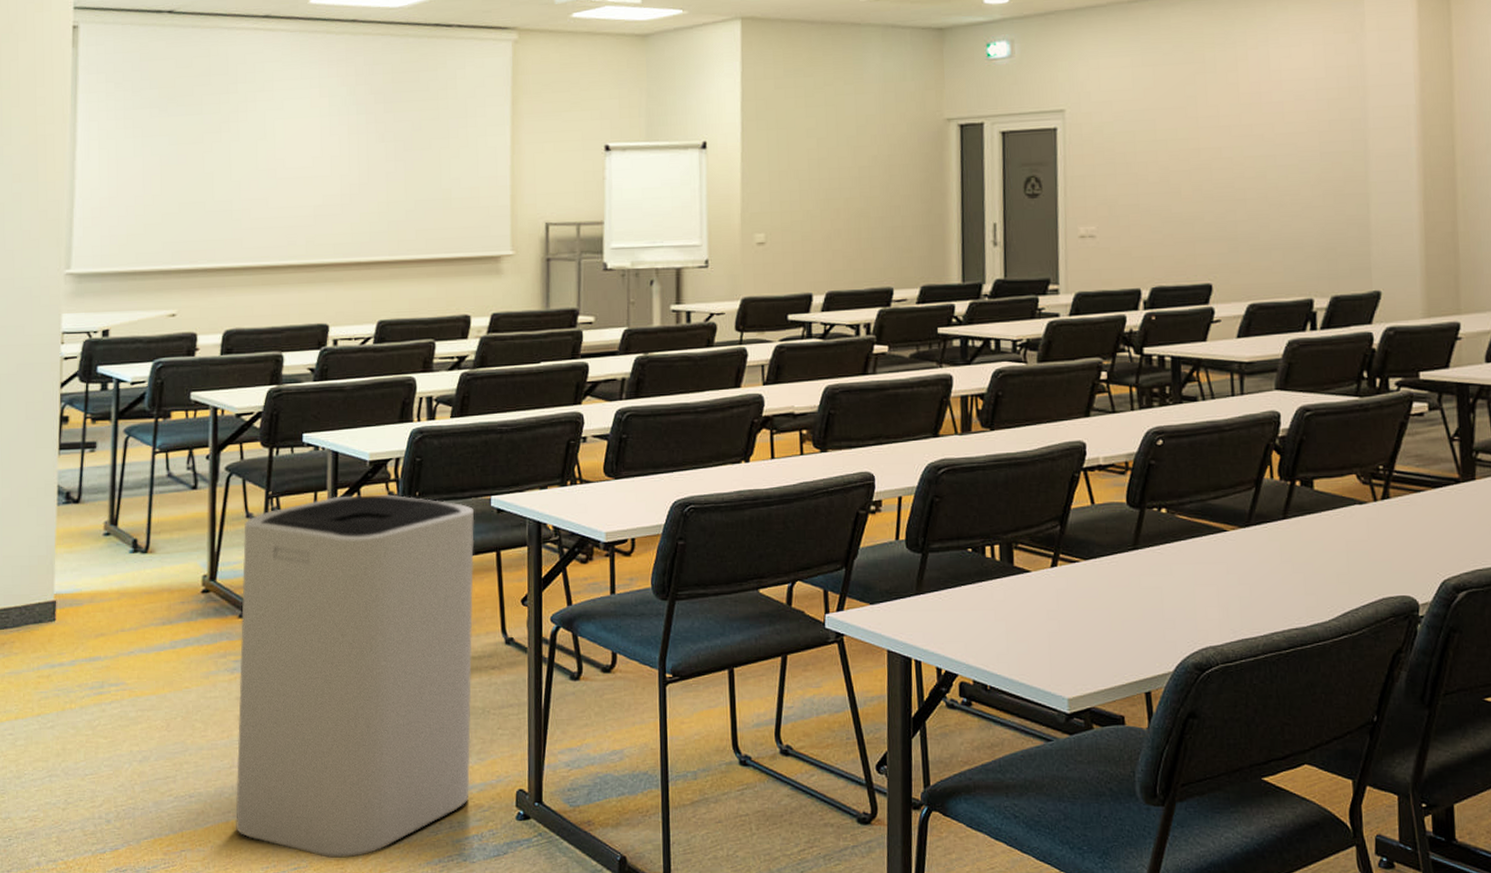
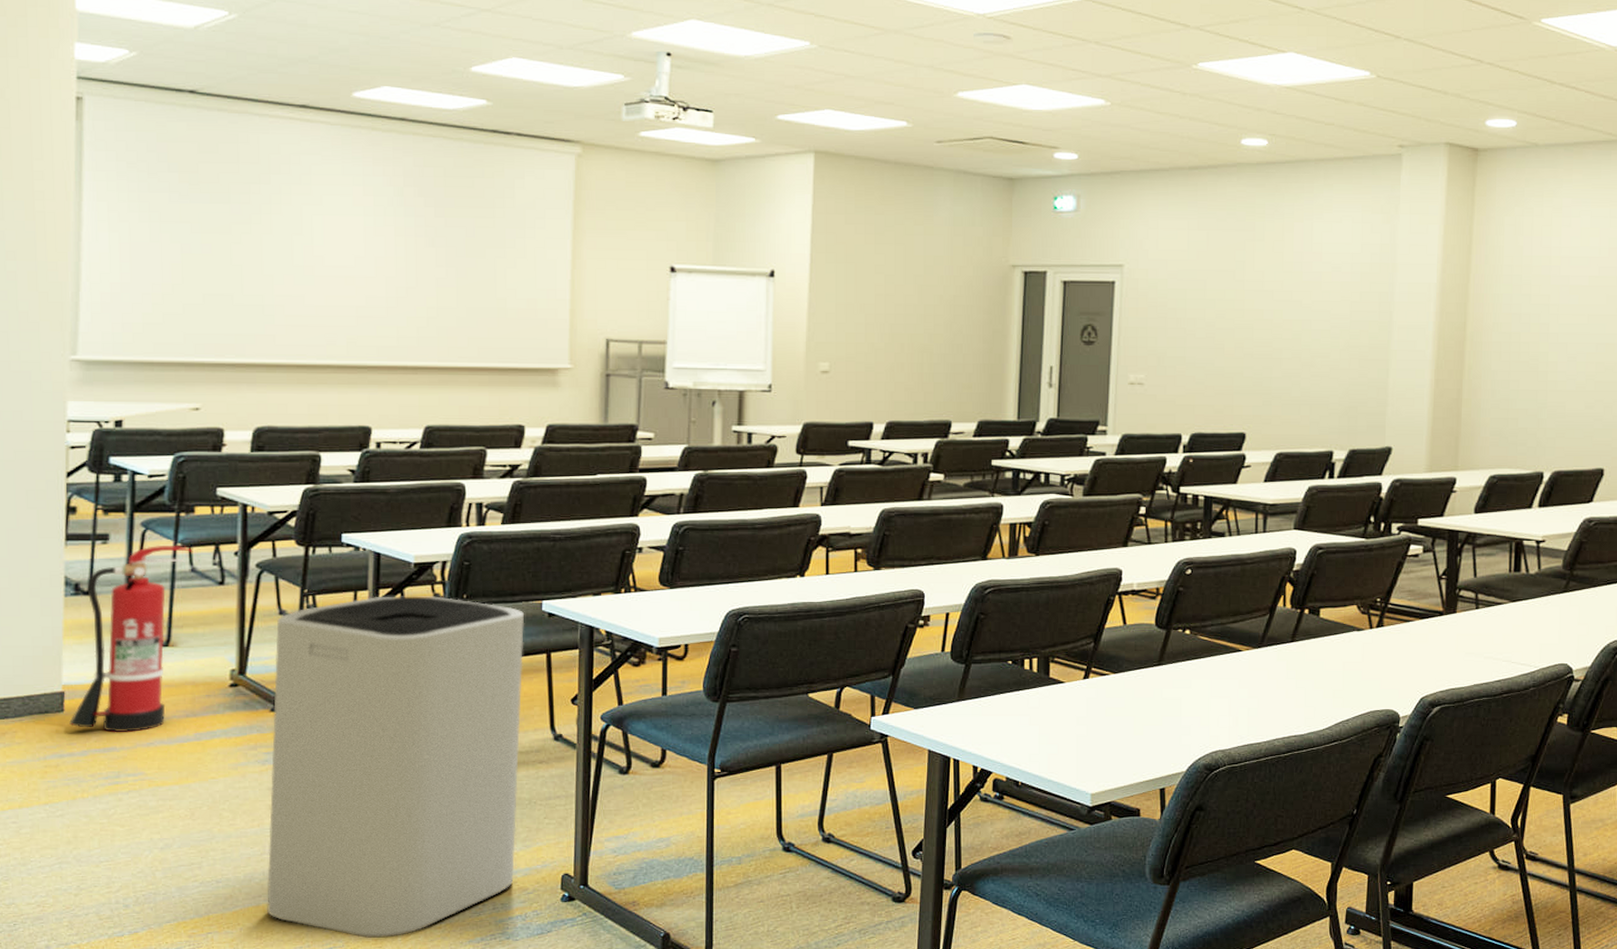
fire extinguisher: none [60,450,170,642] -> present [69,545,193,733]

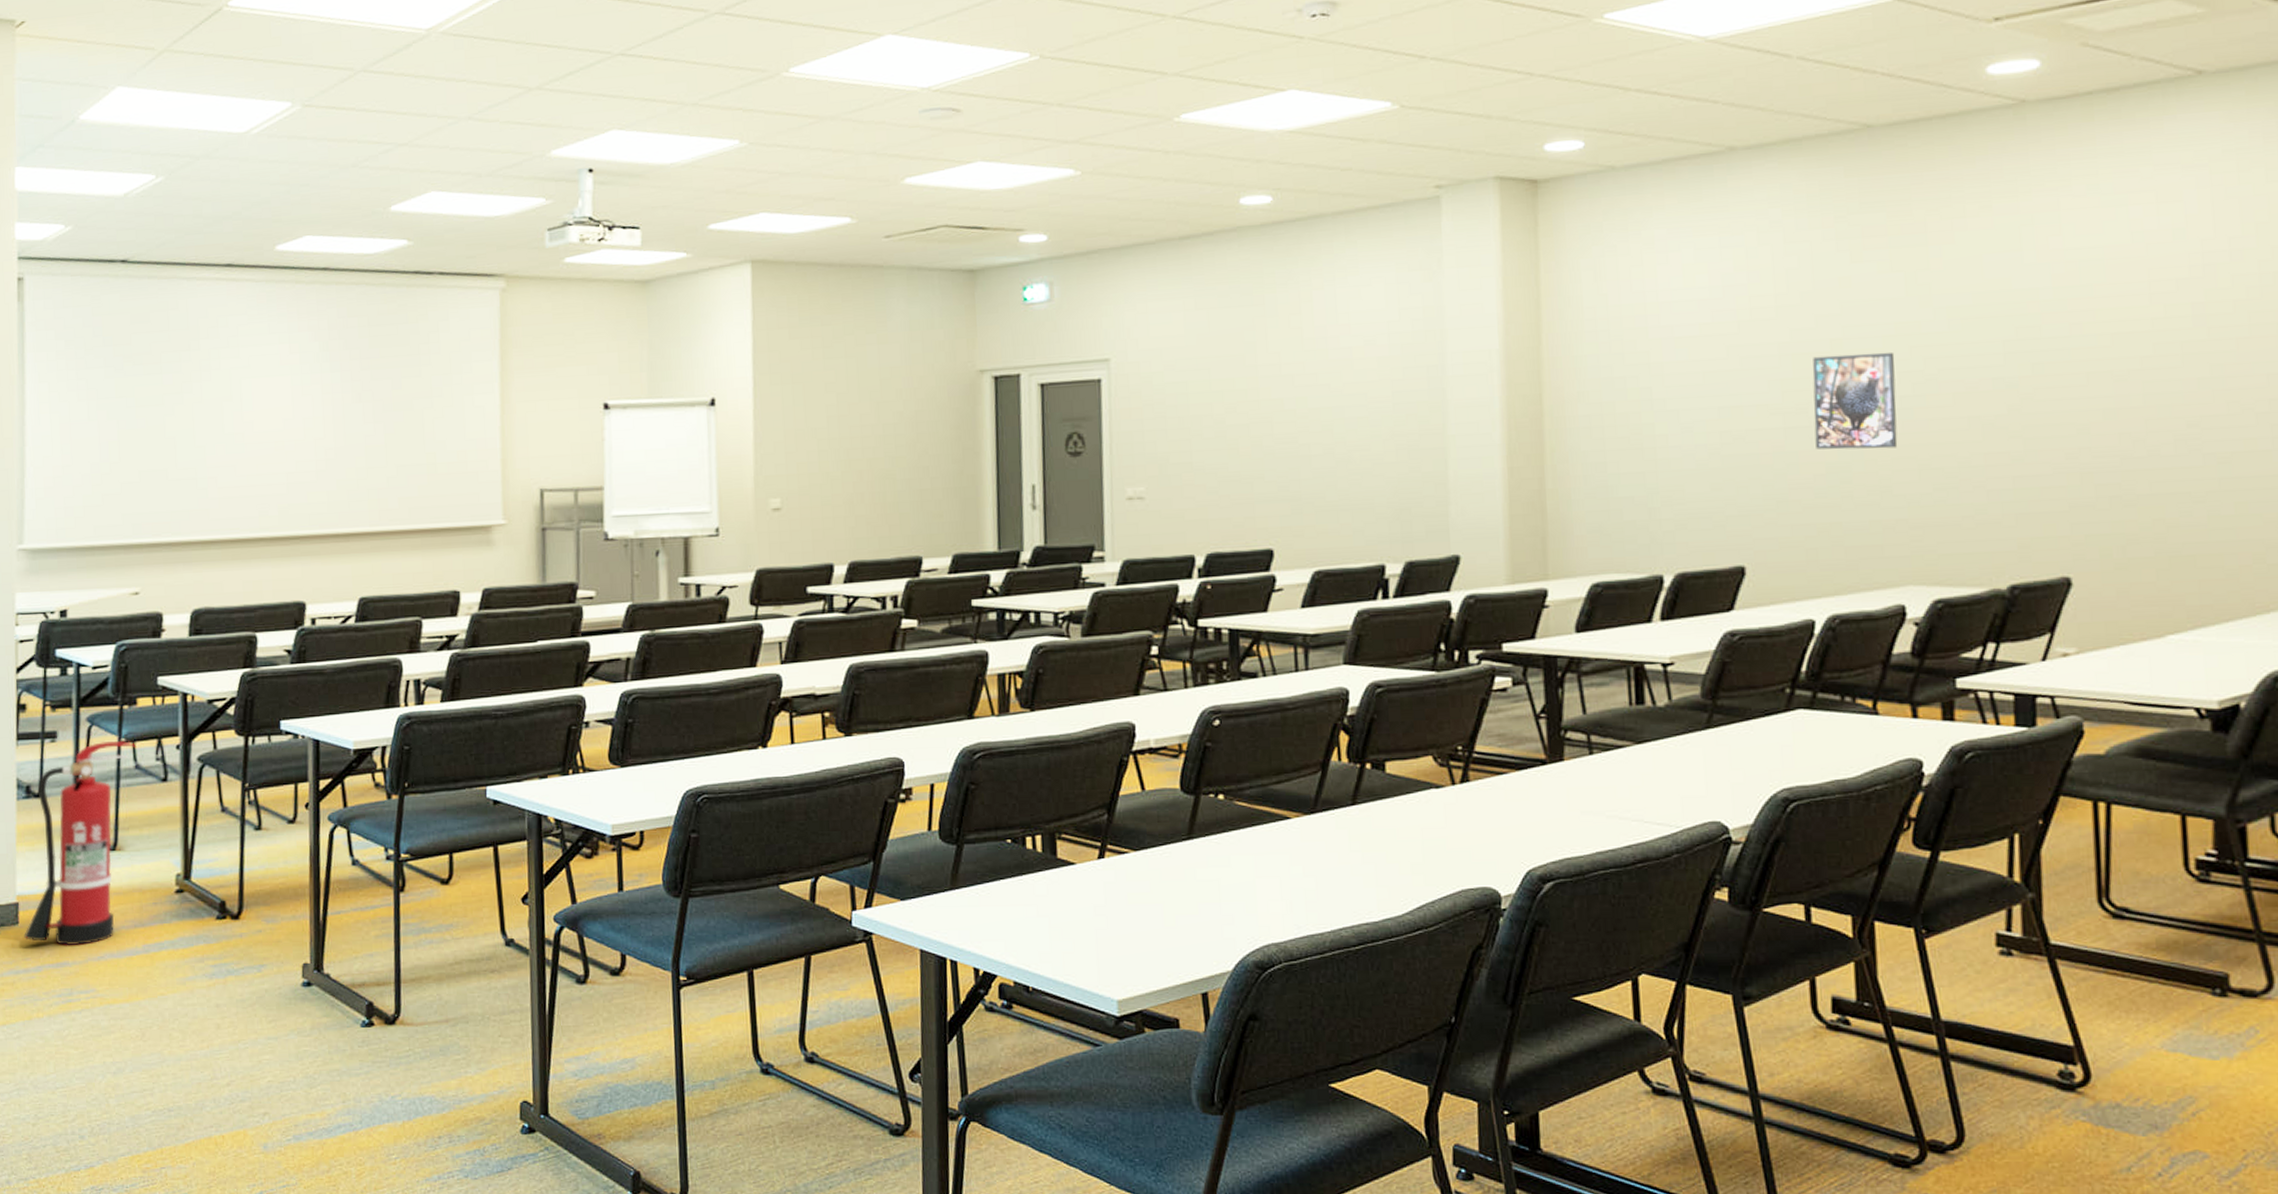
trash can: present [266,596,525,939] -> none [218,785,470,1176]

